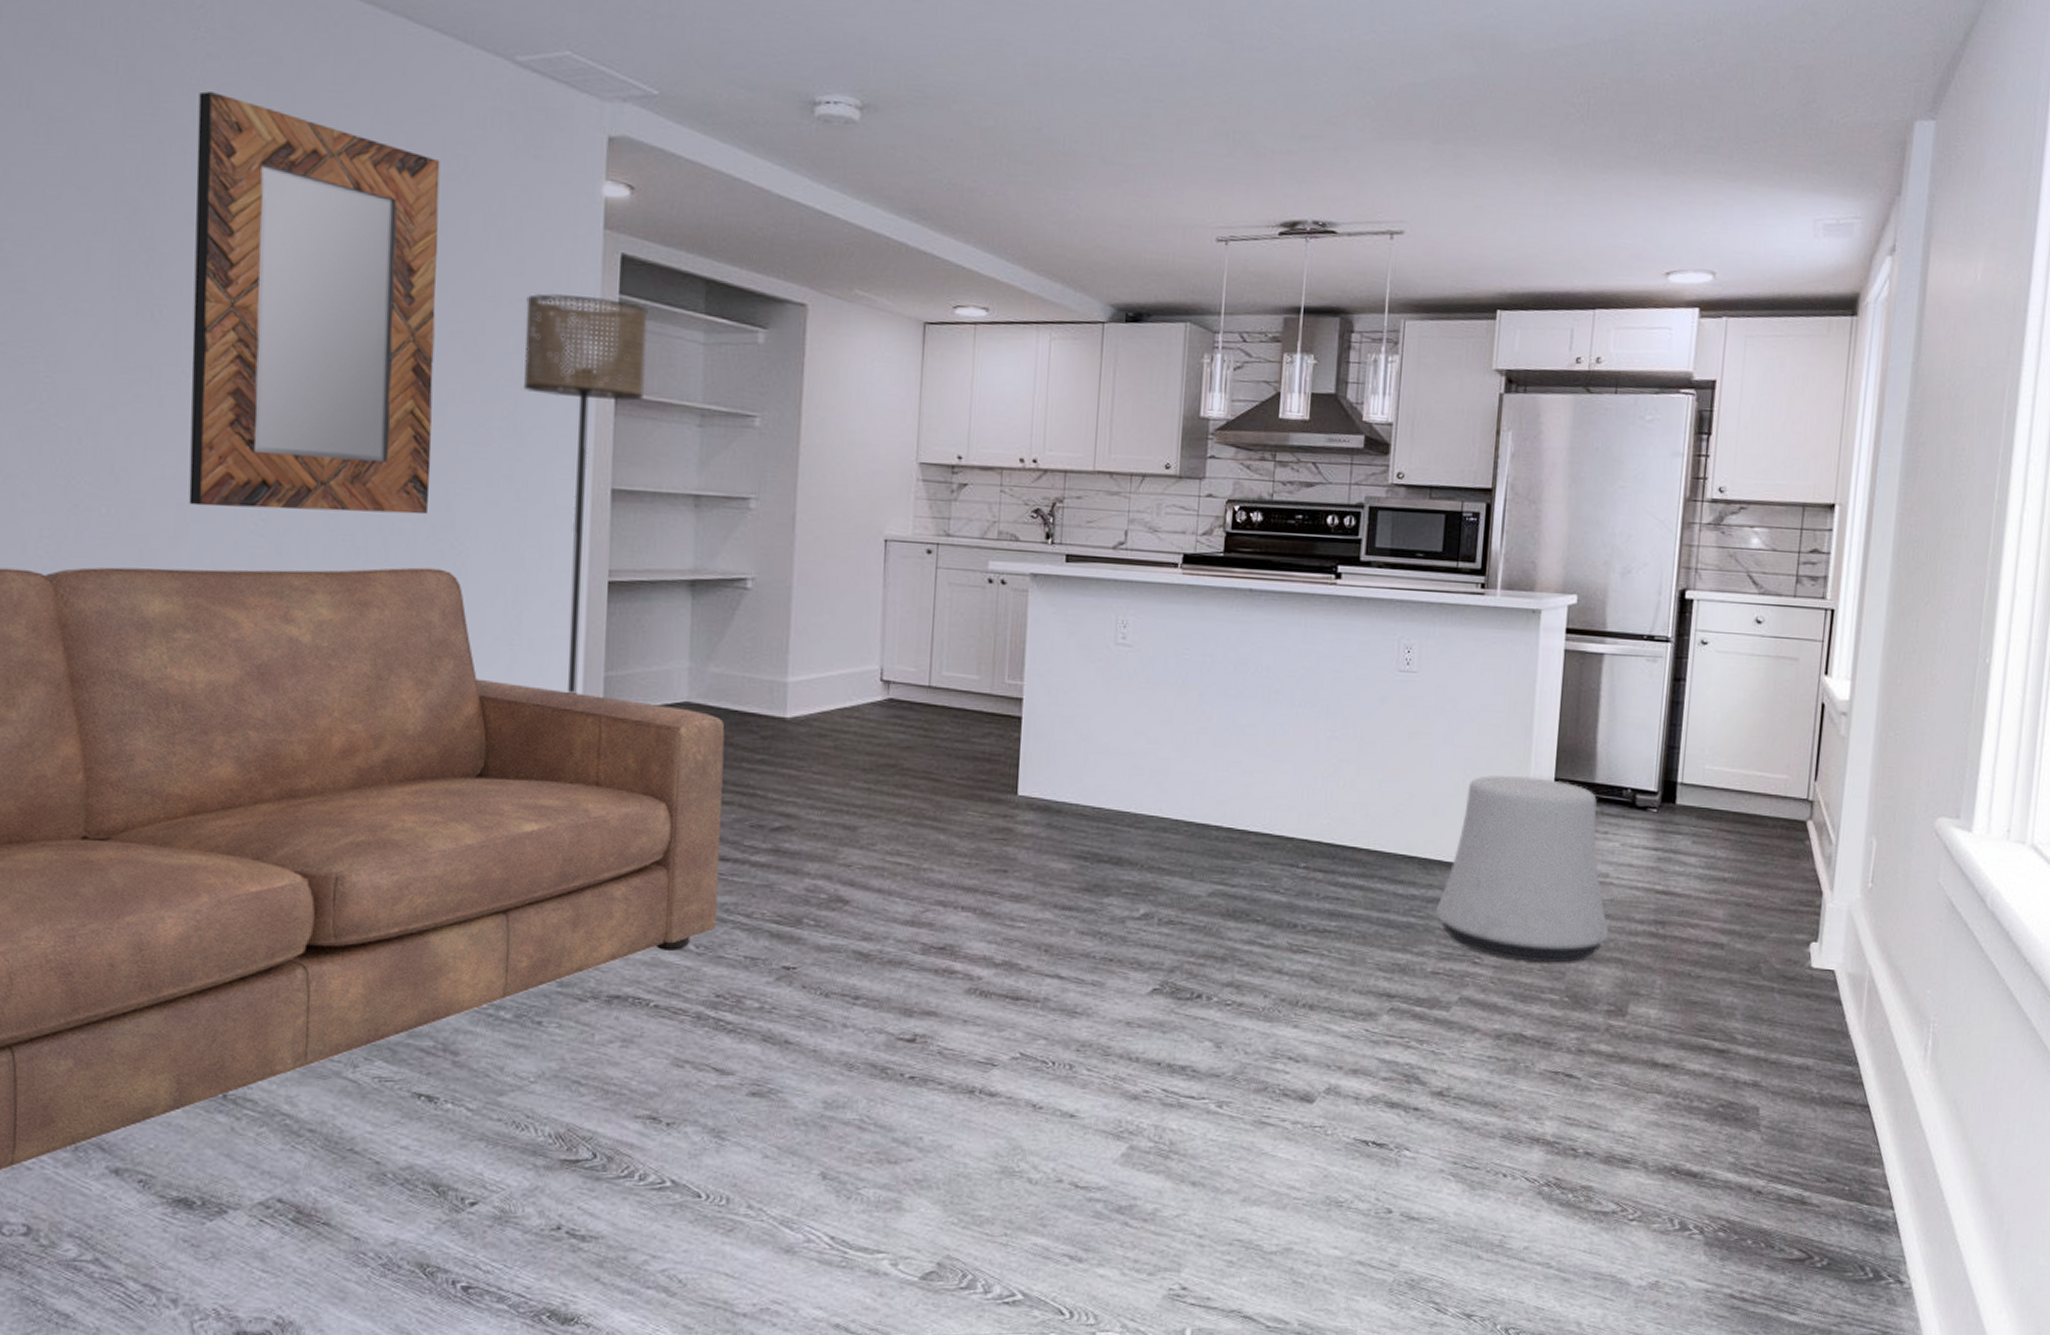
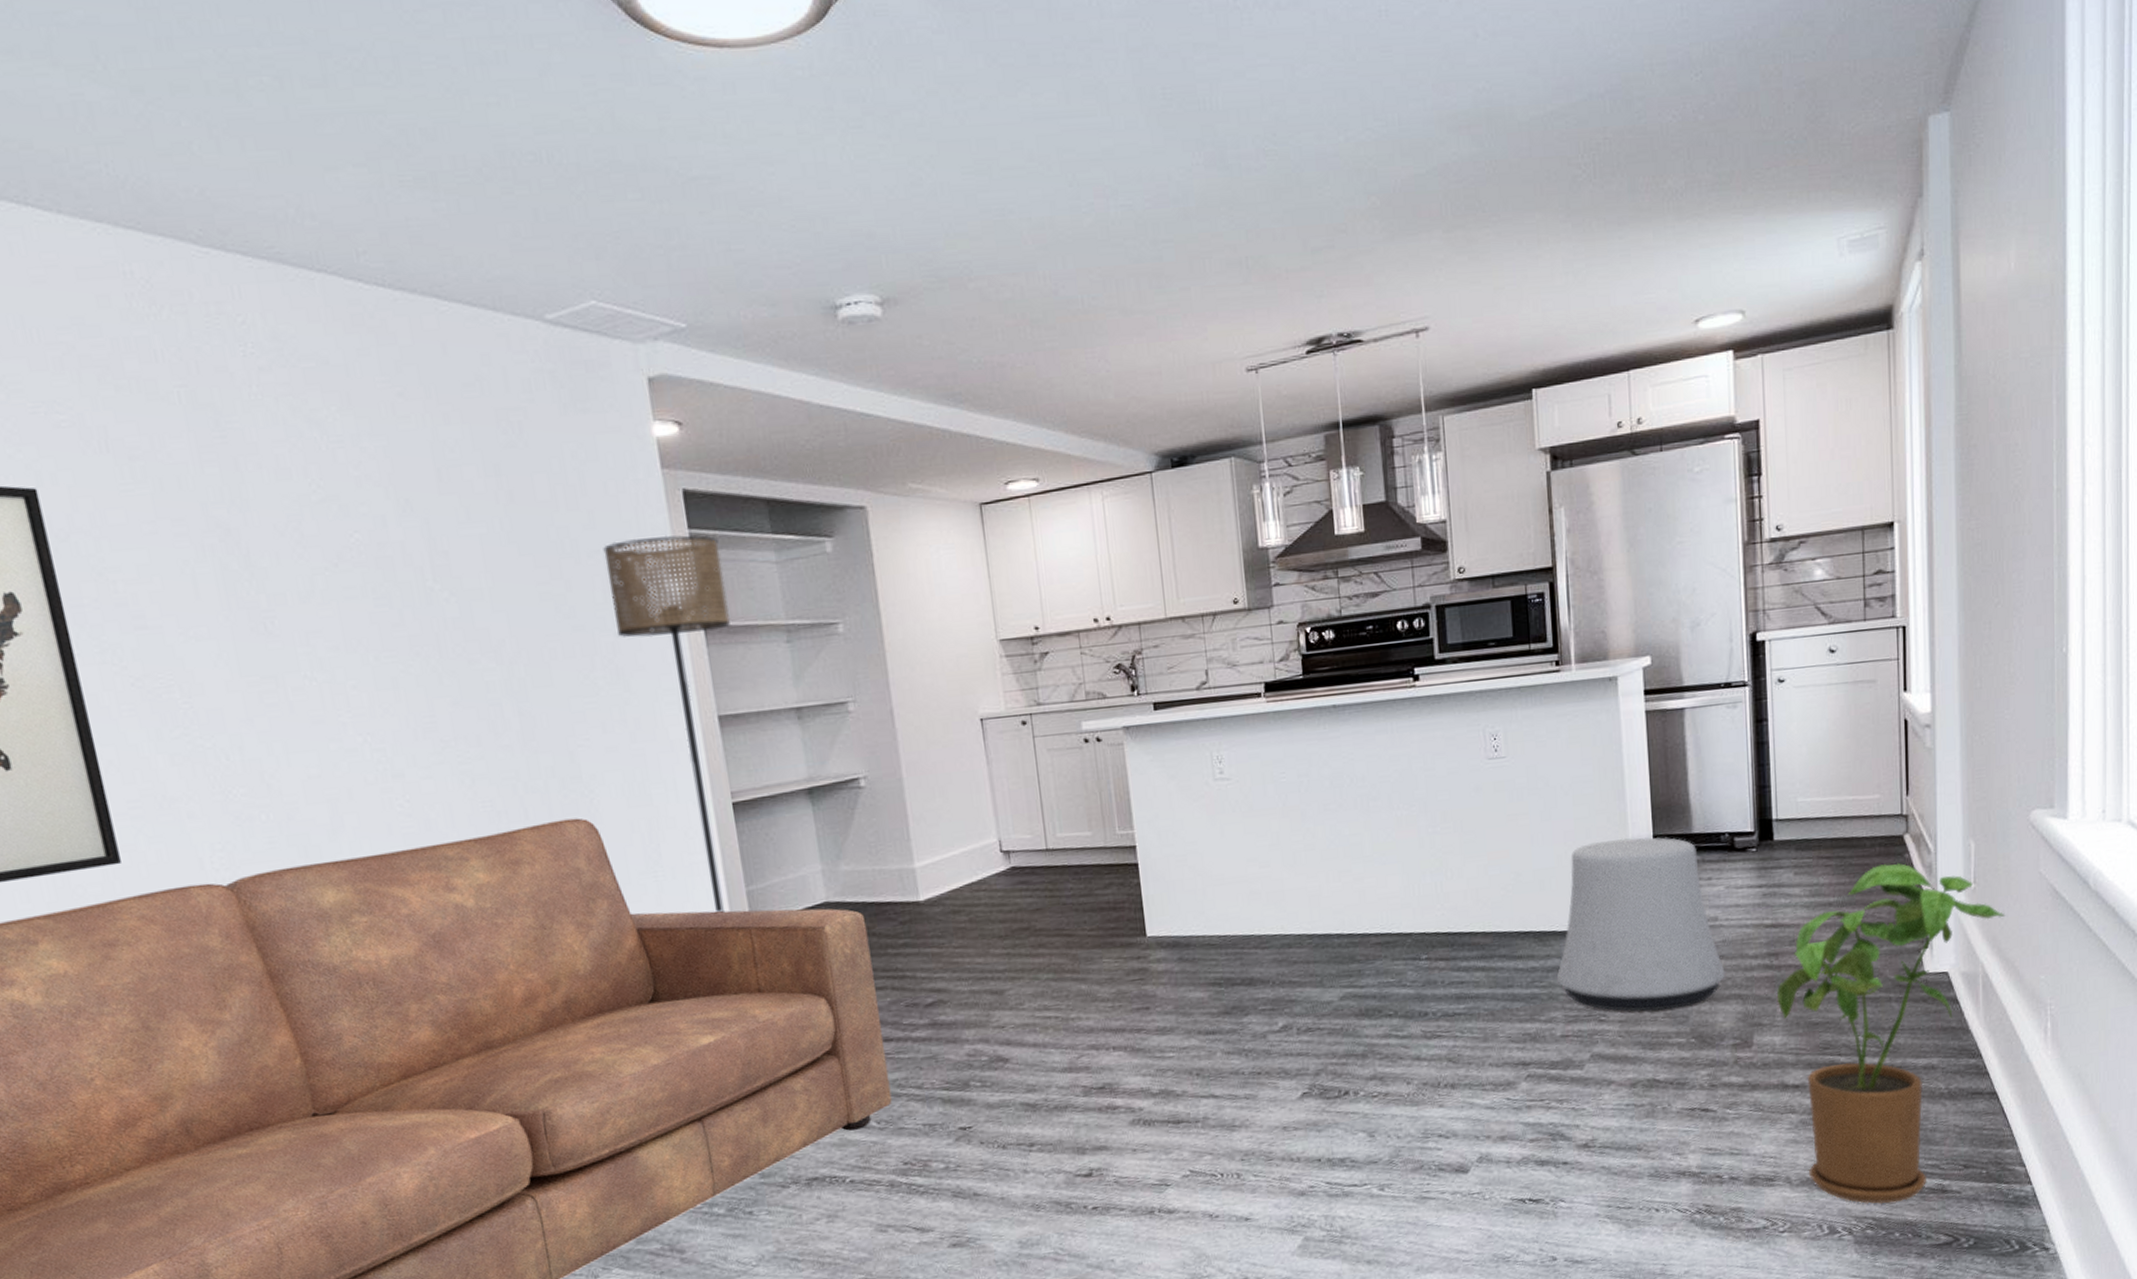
home mirror: present [189,91,440,515] -> none [260,404,554,799]
house plant: none [1657,848,1900,1207] -> present [1776,863,2006,1204]

